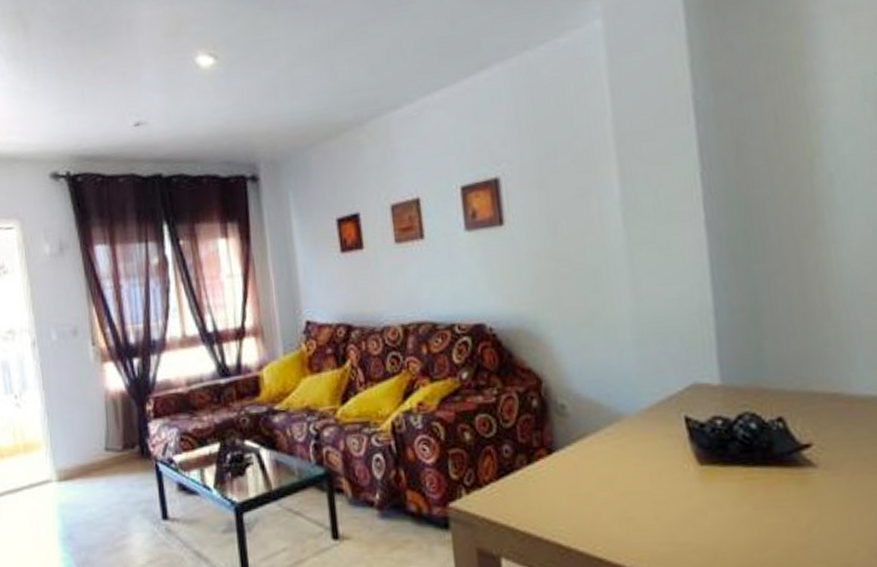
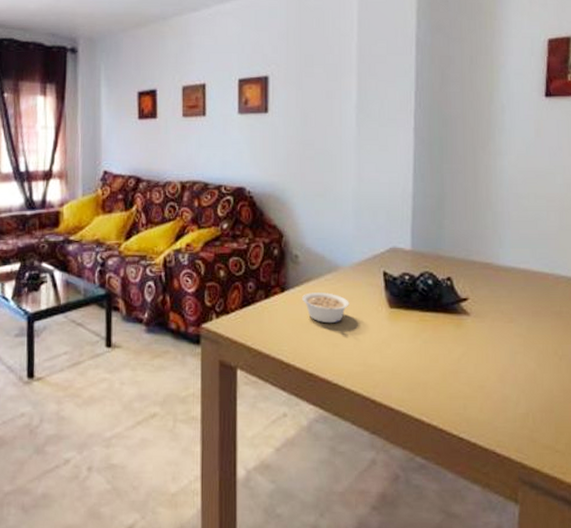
legume: none [577,450,643,492] -> present [302,292,349,324]

